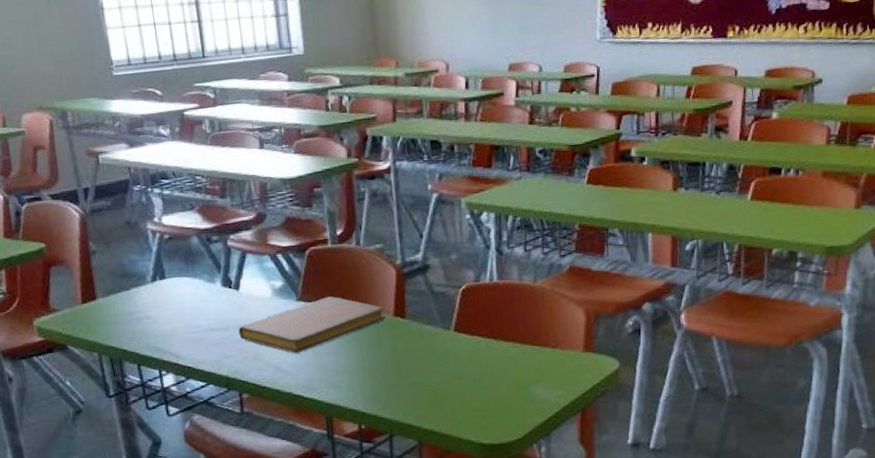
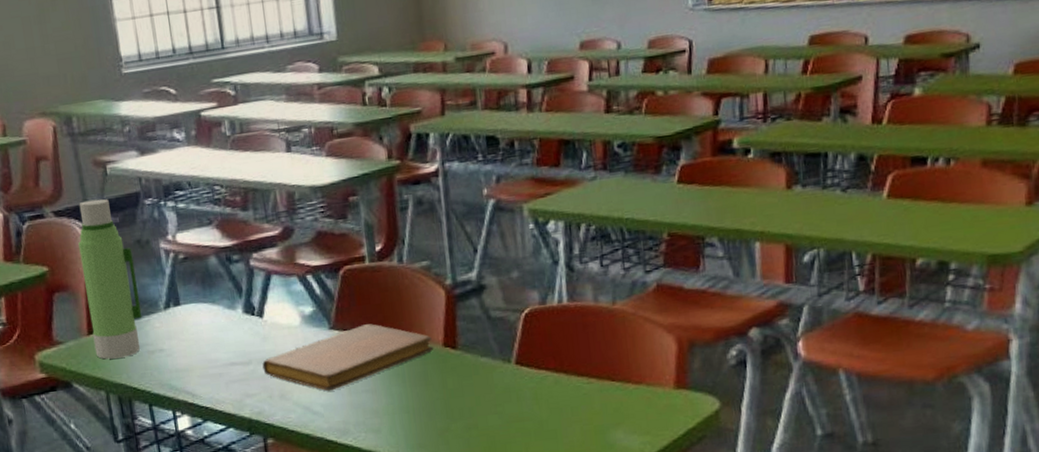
water bottle: none [73,184,132,325] -> present [78,198,142,359]

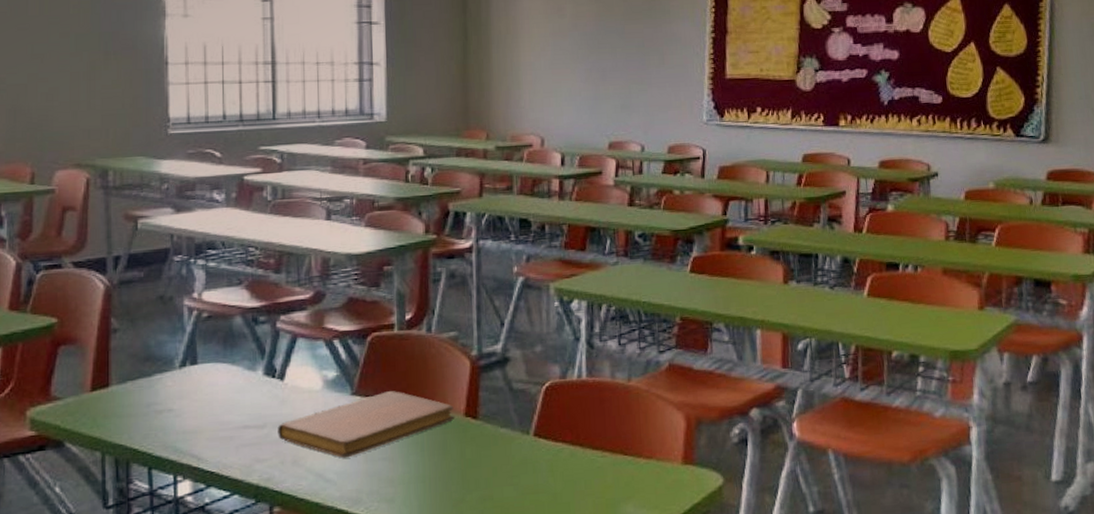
water bottle: present [78,198,142,359] -> none [95,252,154,418]

